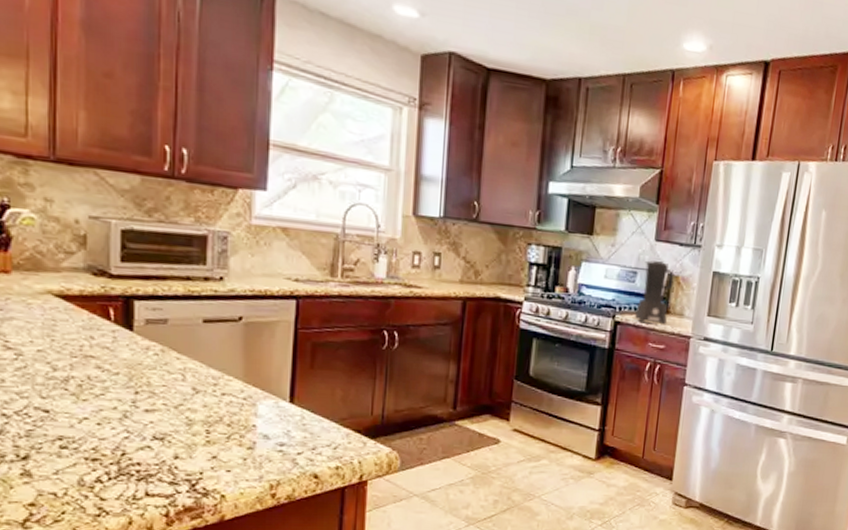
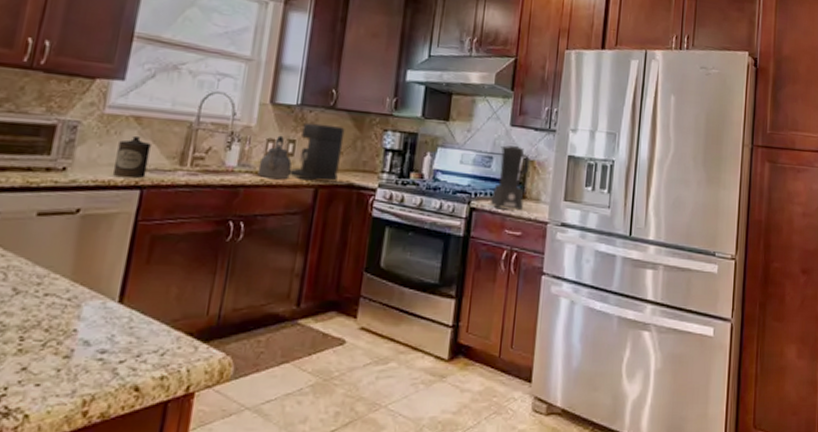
canister: none [267,246,301,289] -> present [112,135,151,179]
kettle: none [406,248,439,292] -> present [257,135,292,180]
coffee maker: none [436,235,489,295] -> present [288,122,345,182]

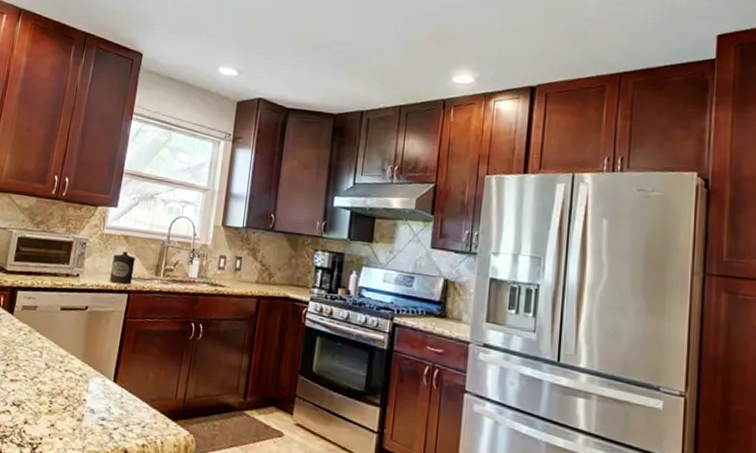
kettle: present [257,135,292,180] -> none [212,253,239,291]
coffee maker: present [288,122,345,182] -> none [236,242,282,294]
blender: present [489,145,530,211] -> none [411,266,451,330]

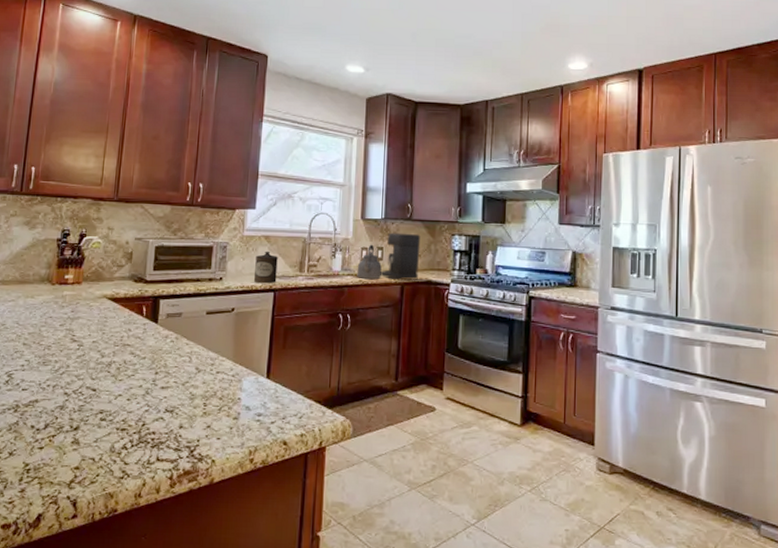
kettle: none [212,253,239,291] -> present [357,244,382,280]
coffee maker: none [236,242,282,294] -> present [380,232,421,280]

